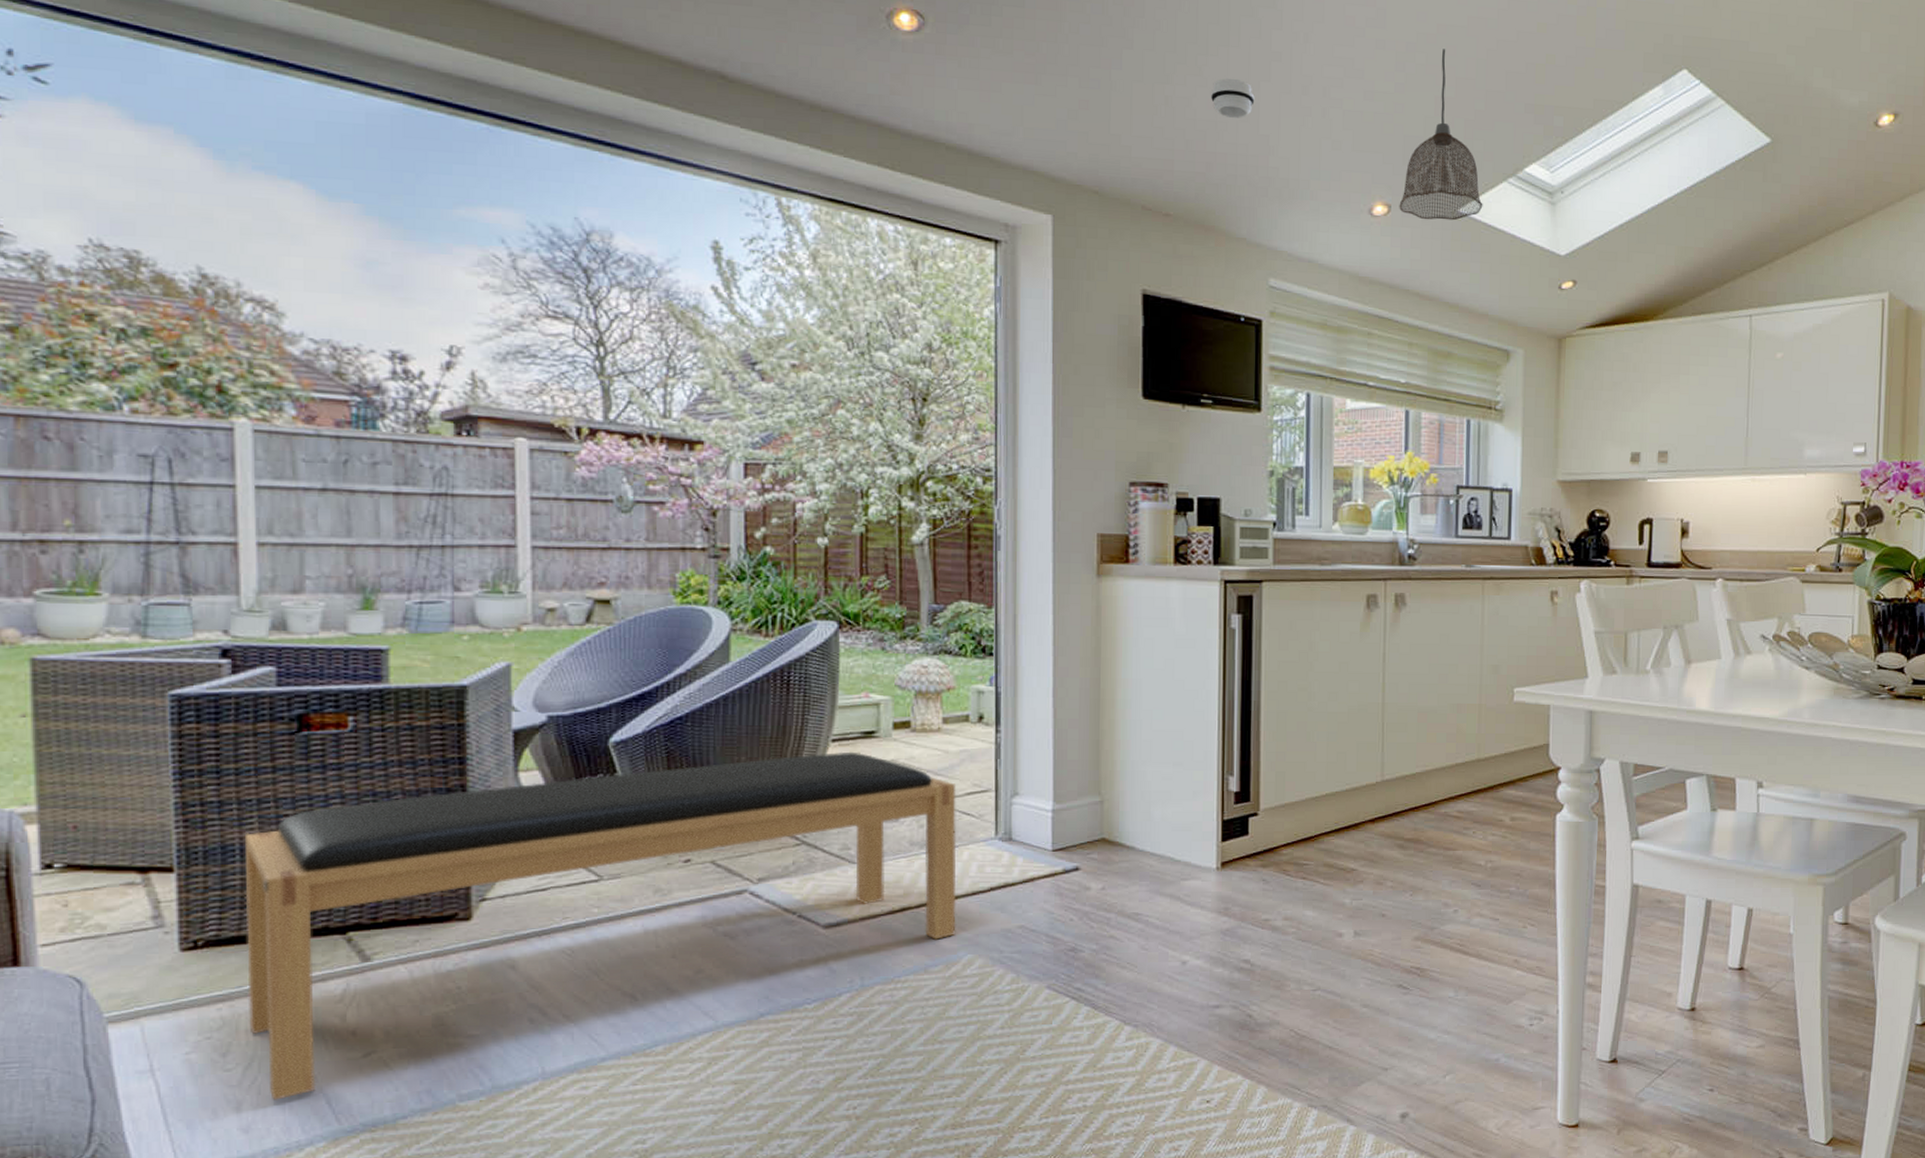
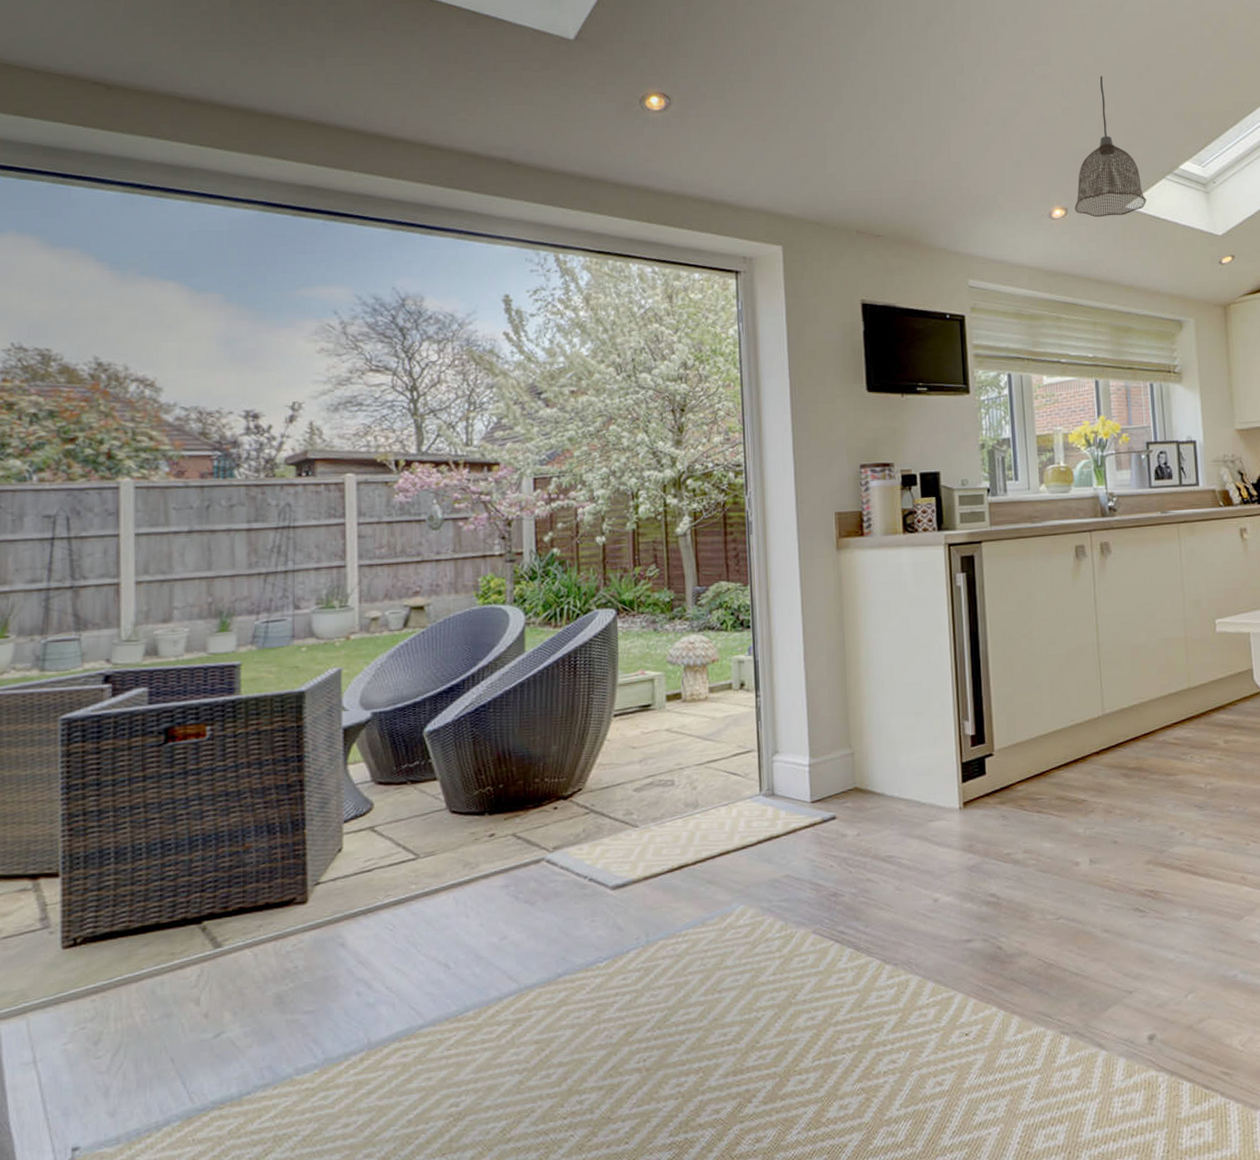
bench: present [244,751,957,1100] -> none [117,724,729,1084]
smoke detector: present [1210,78,1255,118] -> none [908,119,945,151]

